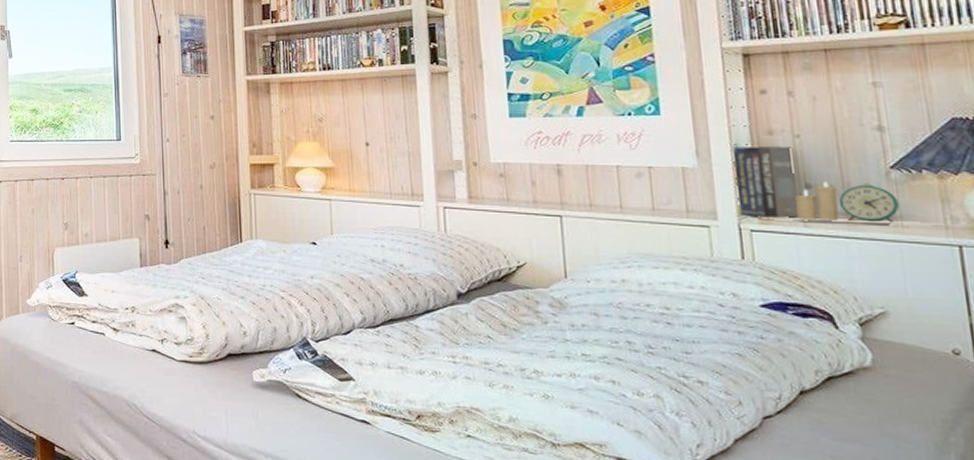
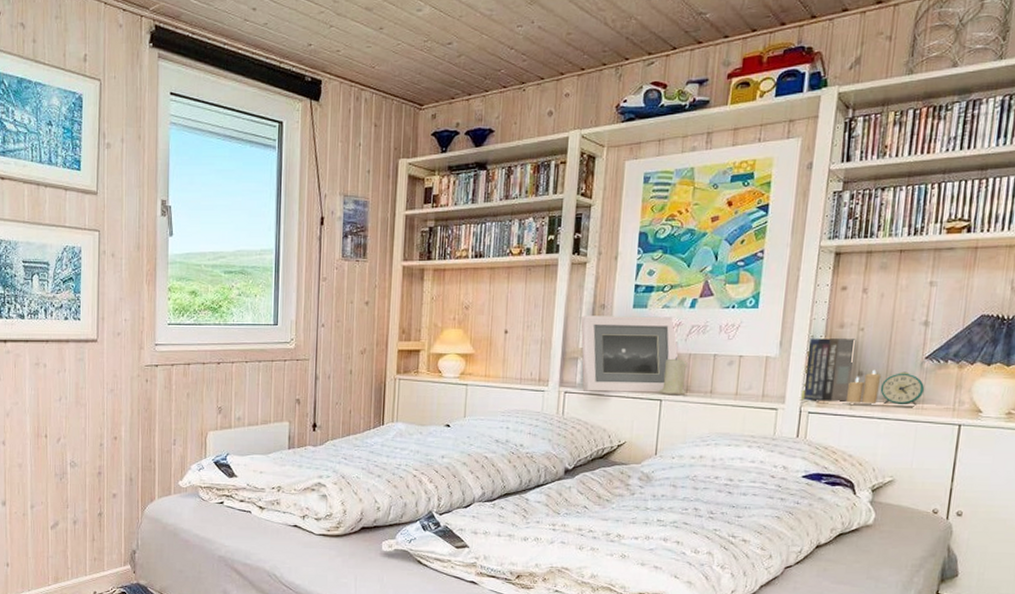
picture frame: none [451,126,574,208] -> present [581,315,679,393]
candle: none [555,169,590,210] -> present [658,357,688,395]

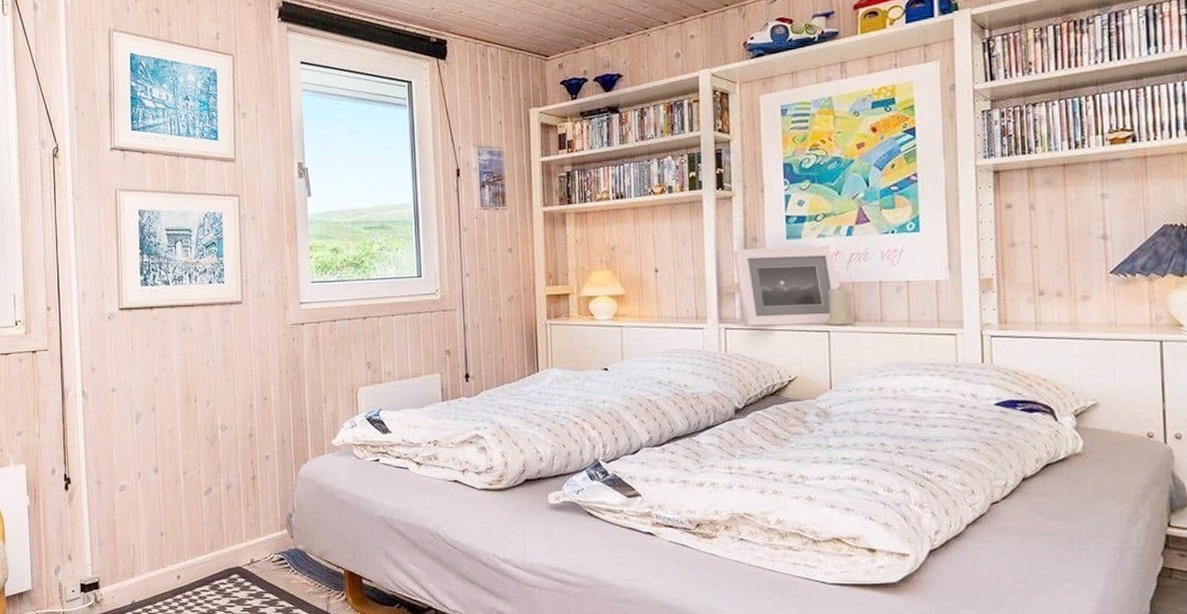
books: present [798,338,856,402] -> none [978,257,1033,324]
candle: present [846,369,882,404] -> none [1029,288,1065,324]
alarm clock: present [880,371,925,406] -> none [1065,288,1115,324]

